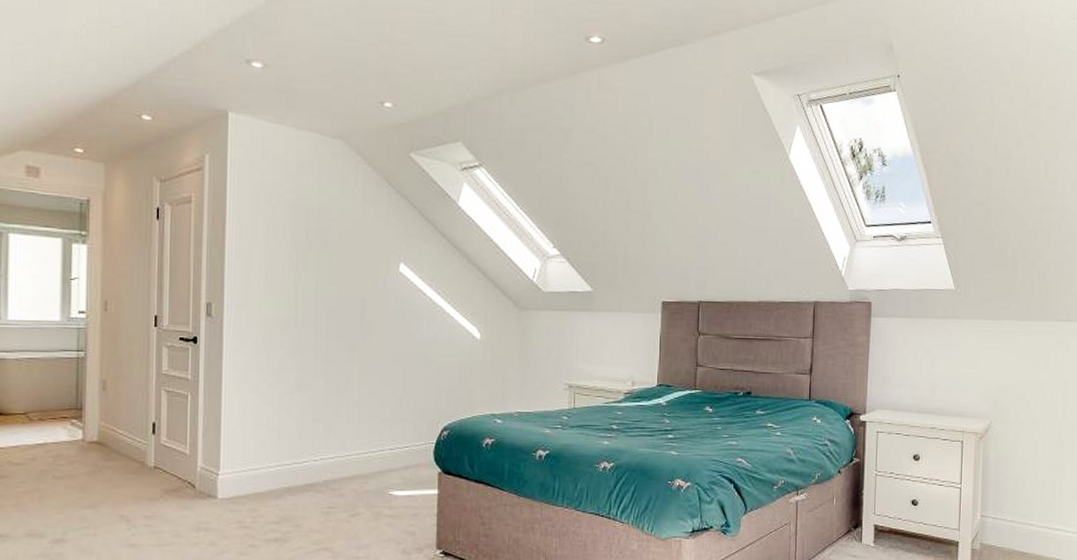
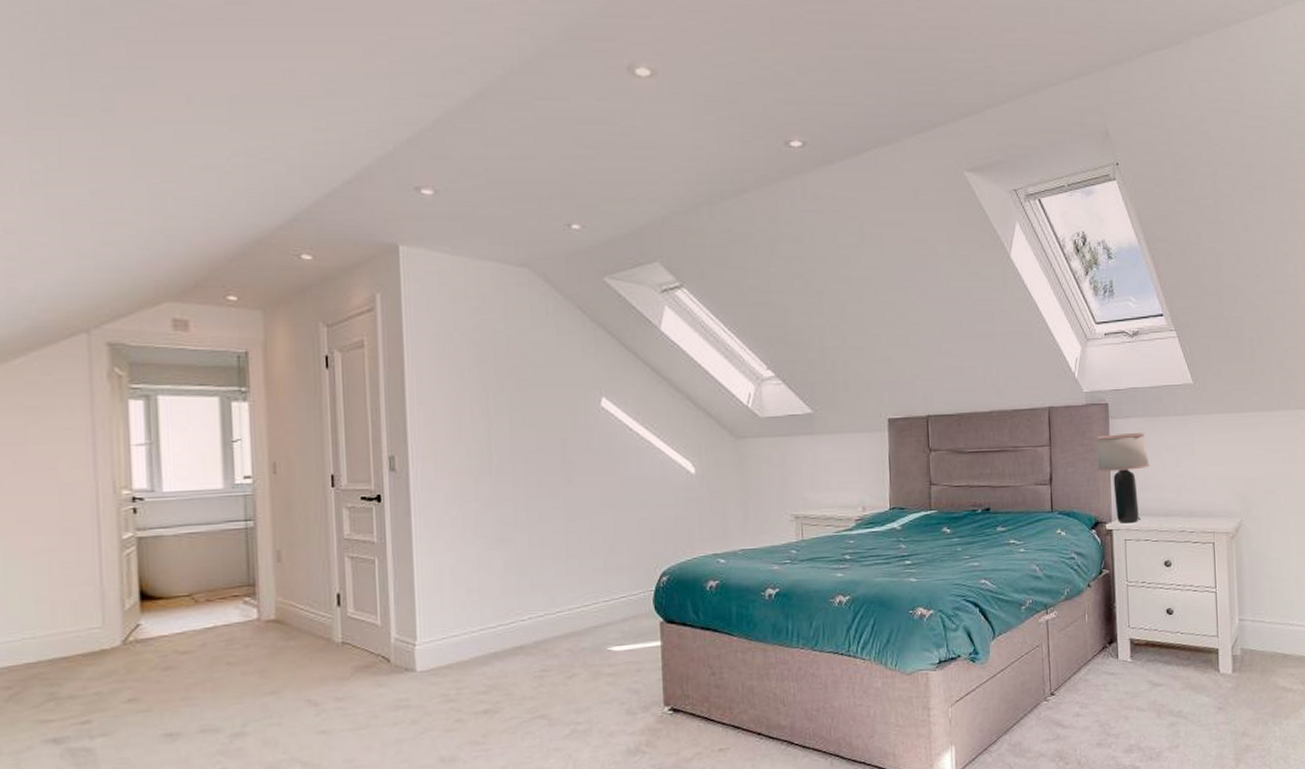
table lamp: none [856,331,906,416] -> present [1096,433,1149,523]

